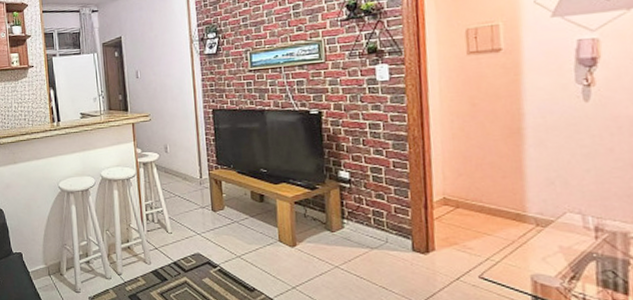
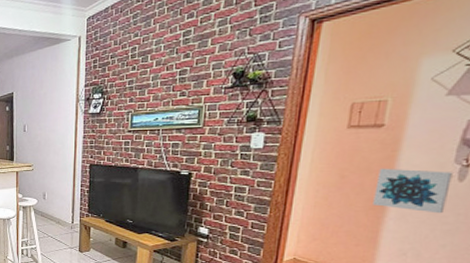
wall art: none [507,92,579,137] -> present [373,168,453,214]

